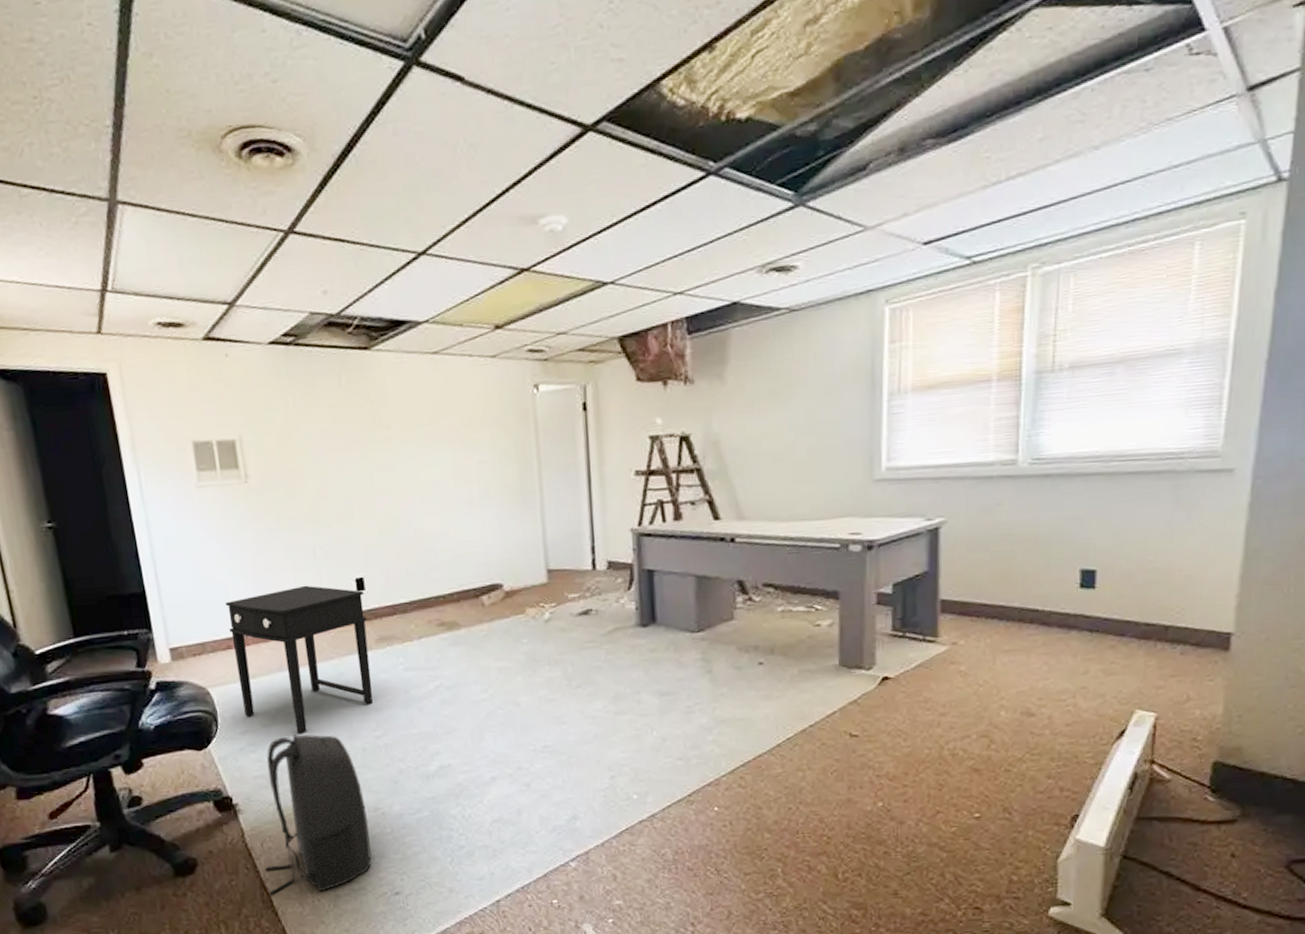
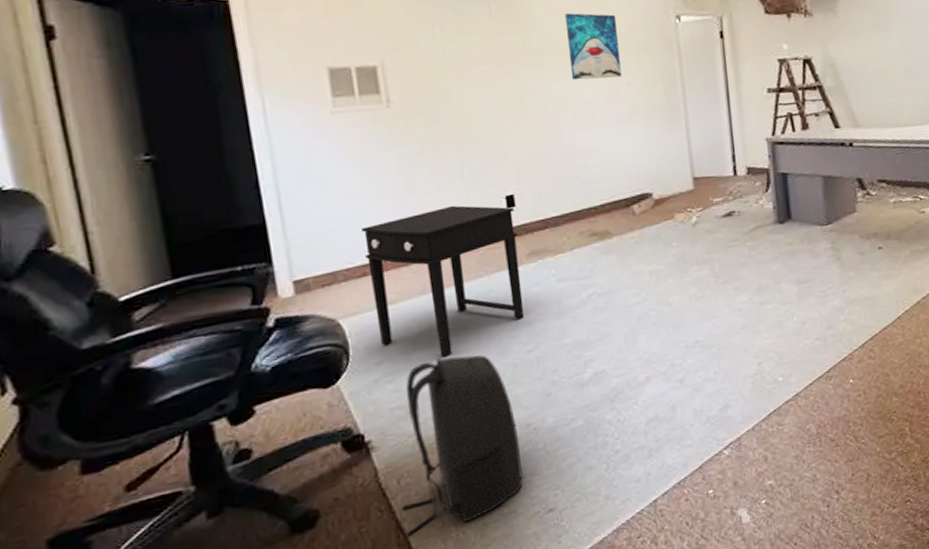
wall art: none [415,382,474,458] -> present [565,13,622,81]

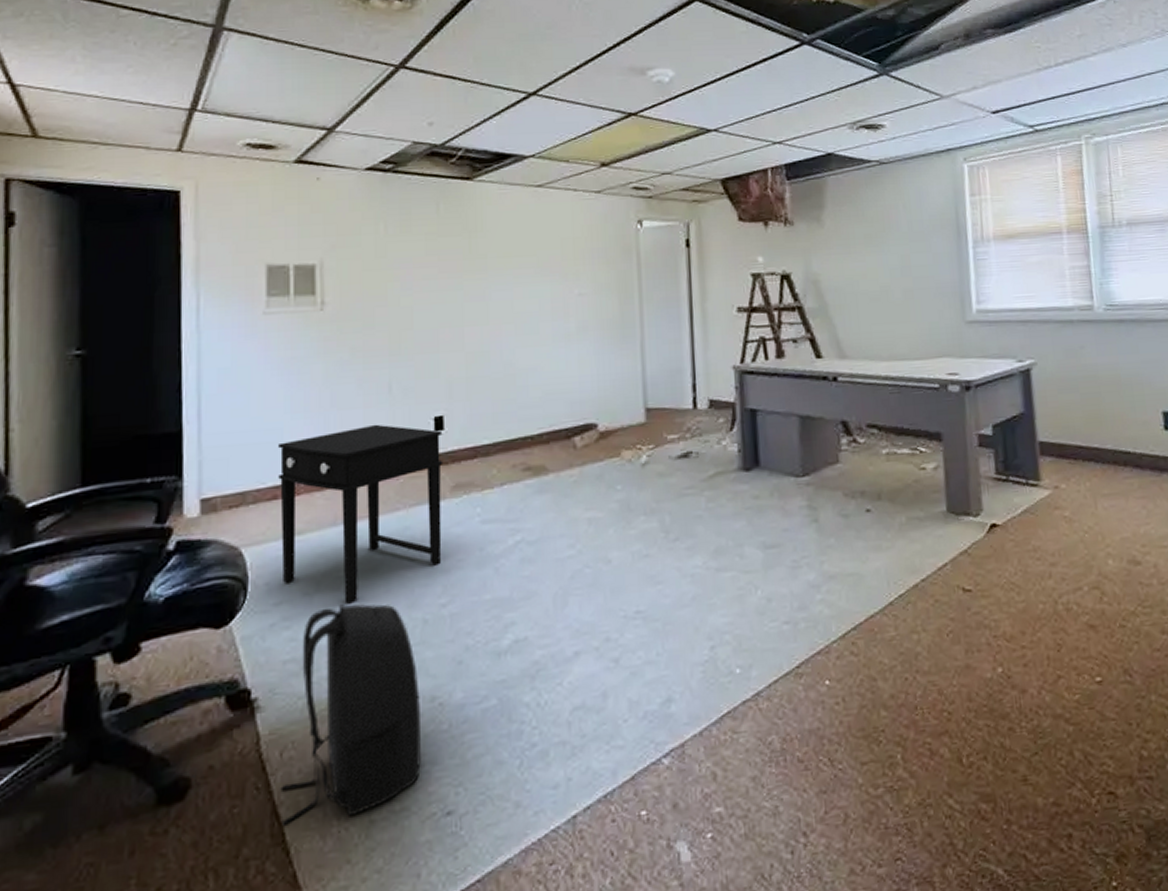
wall art: present [565,13,622,81] -> none [516,214,573,289]

